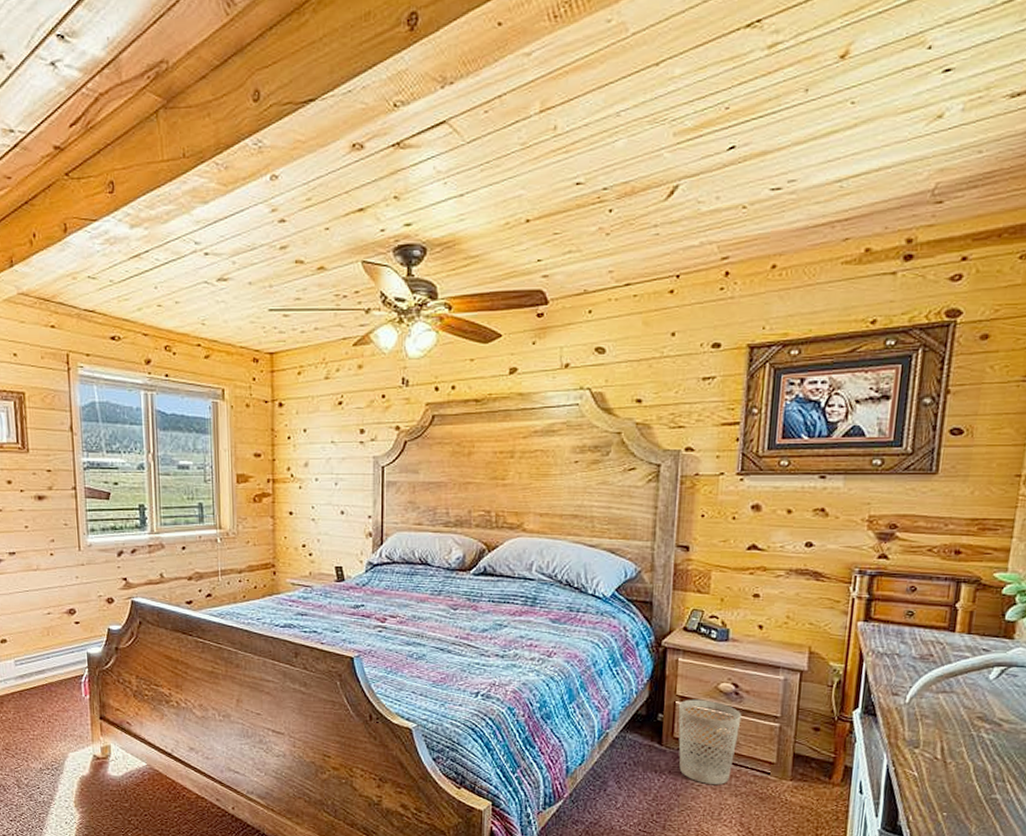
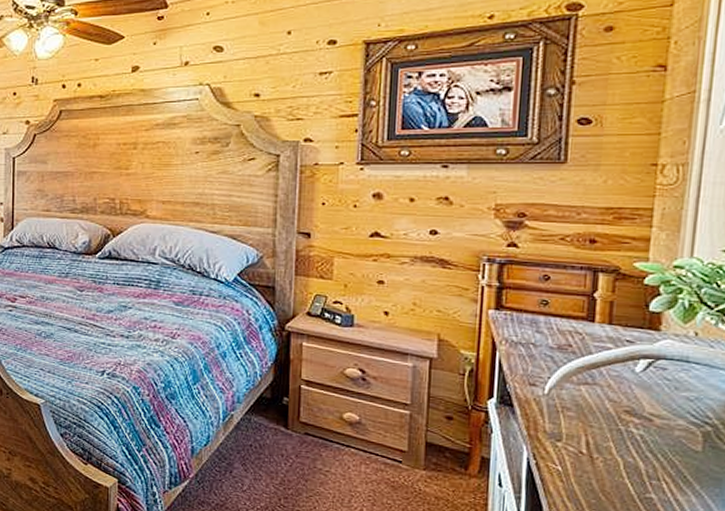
wastebasket: present [678,699,742,784] -> none [303,384,370,471]

